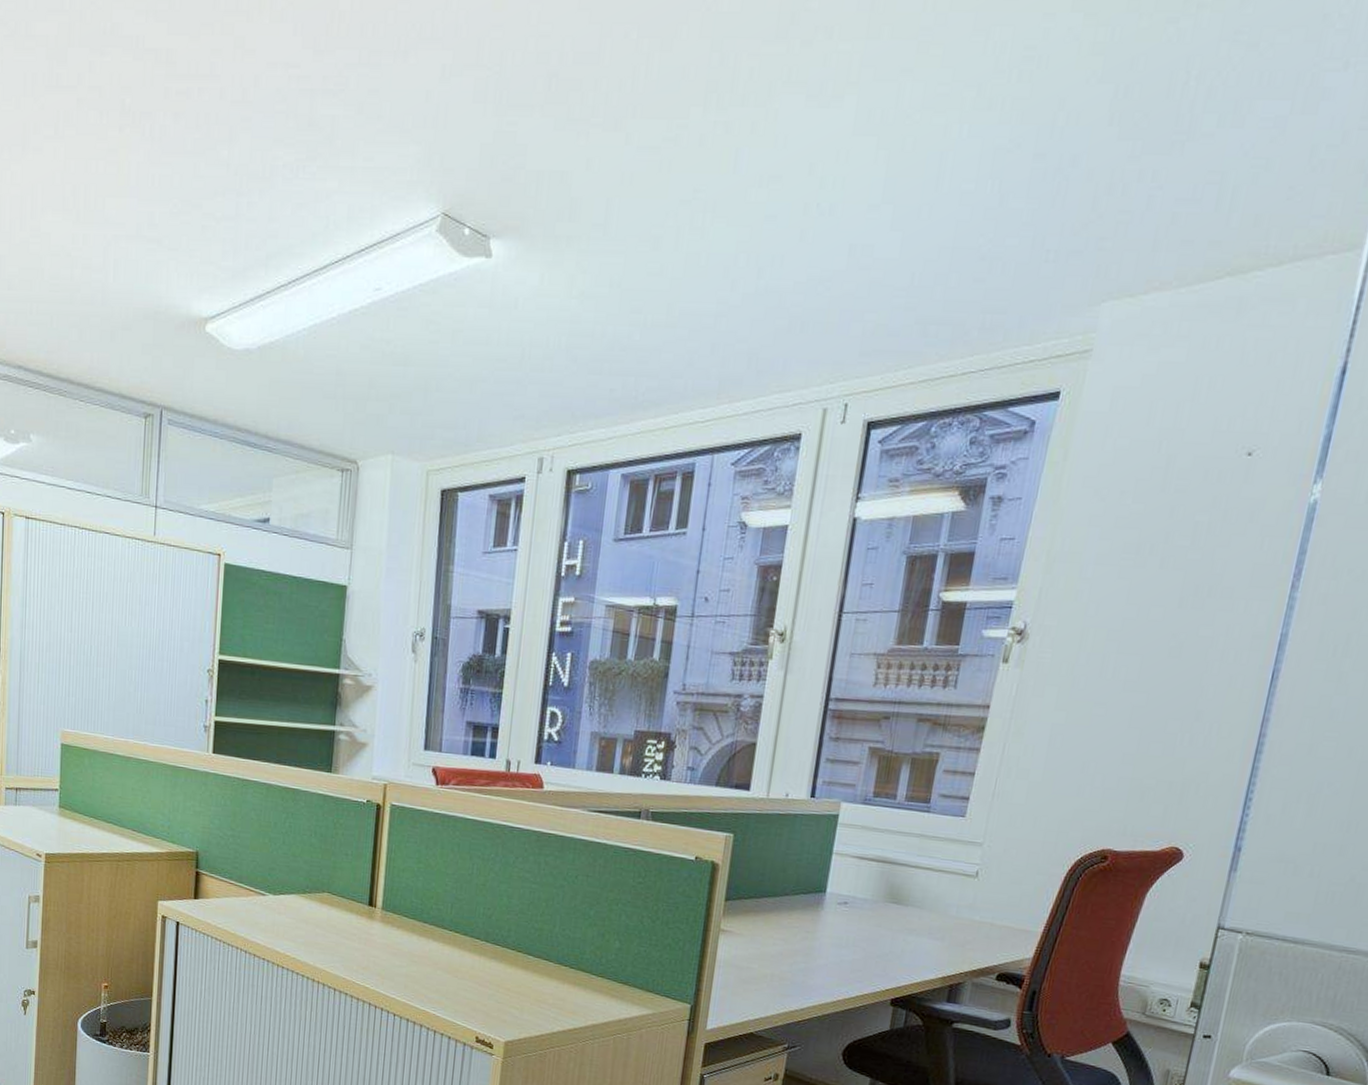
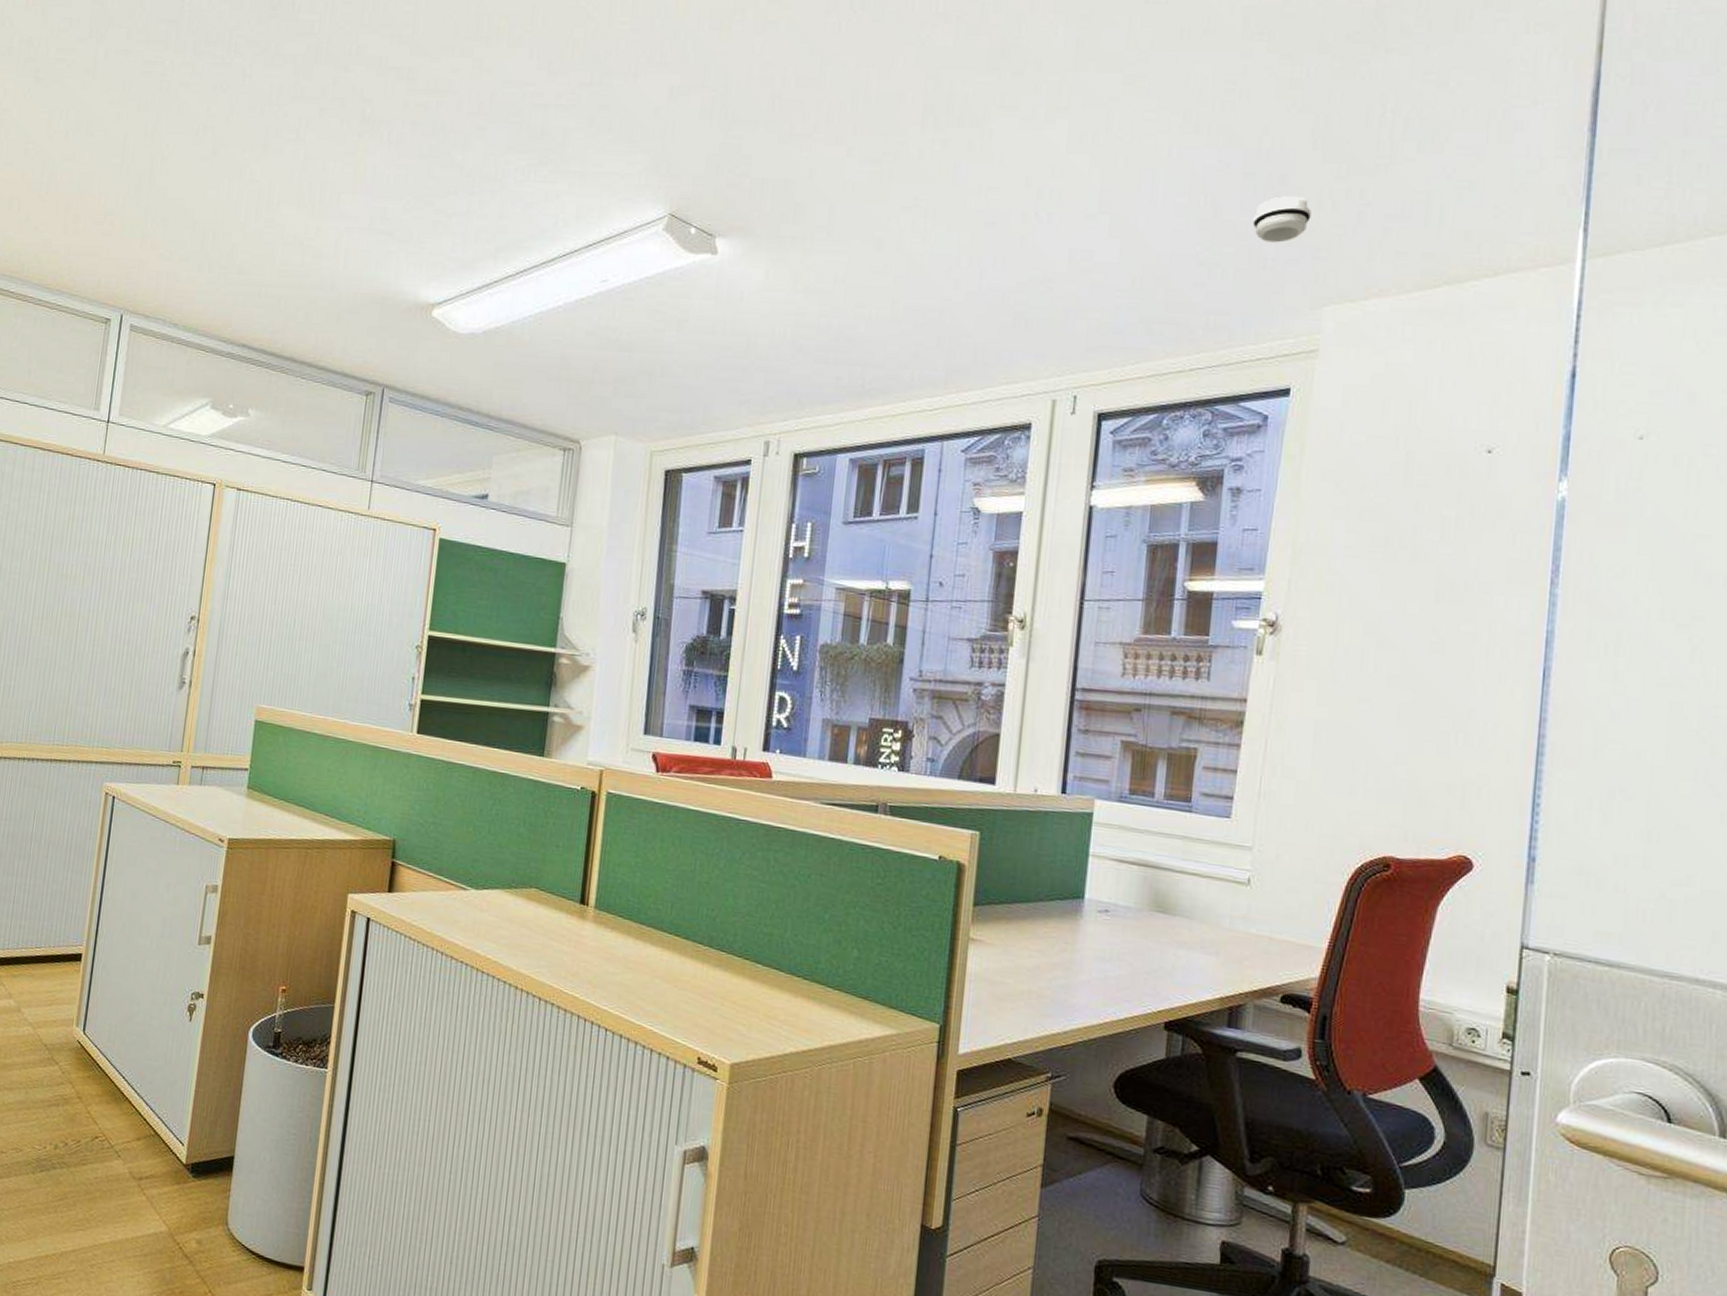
smoke detector: none [1038,180,1100,233] -> present [1252,196,1311,243]

